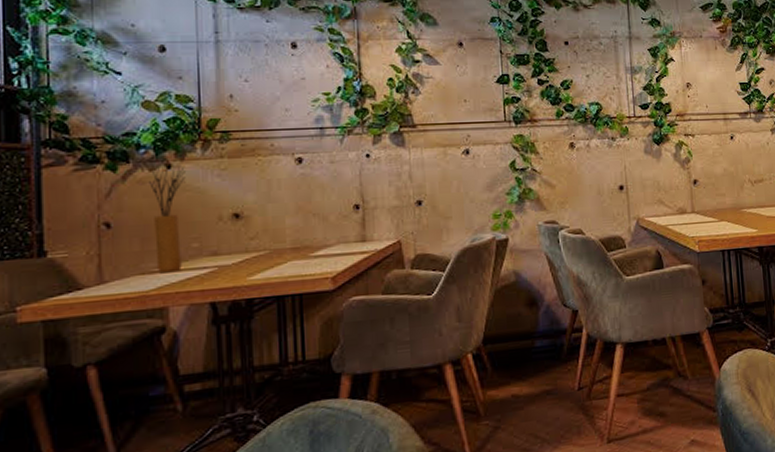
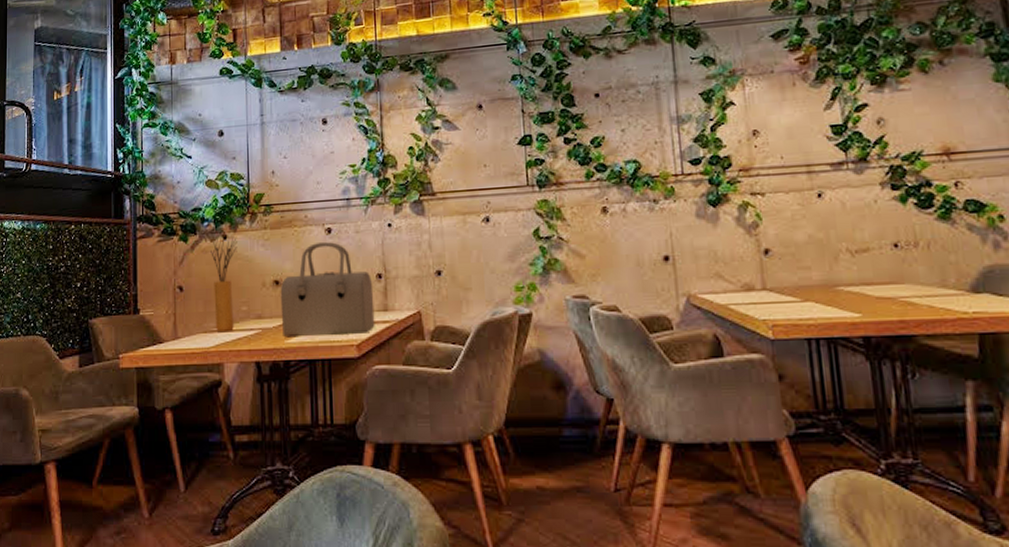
handbag: none [241,172,352,273] -> present [280,242,375,336]

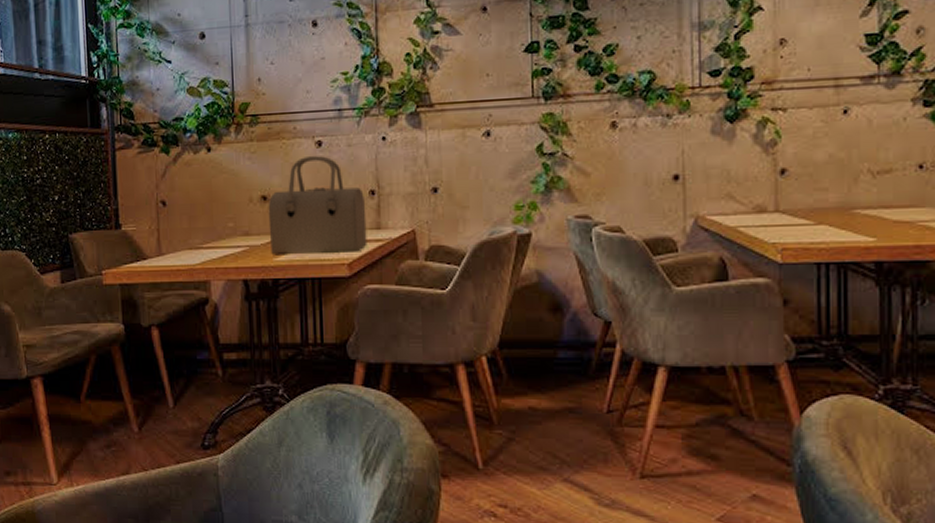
vase: present [211,237,237,333] -> none [194,149,222,250]

